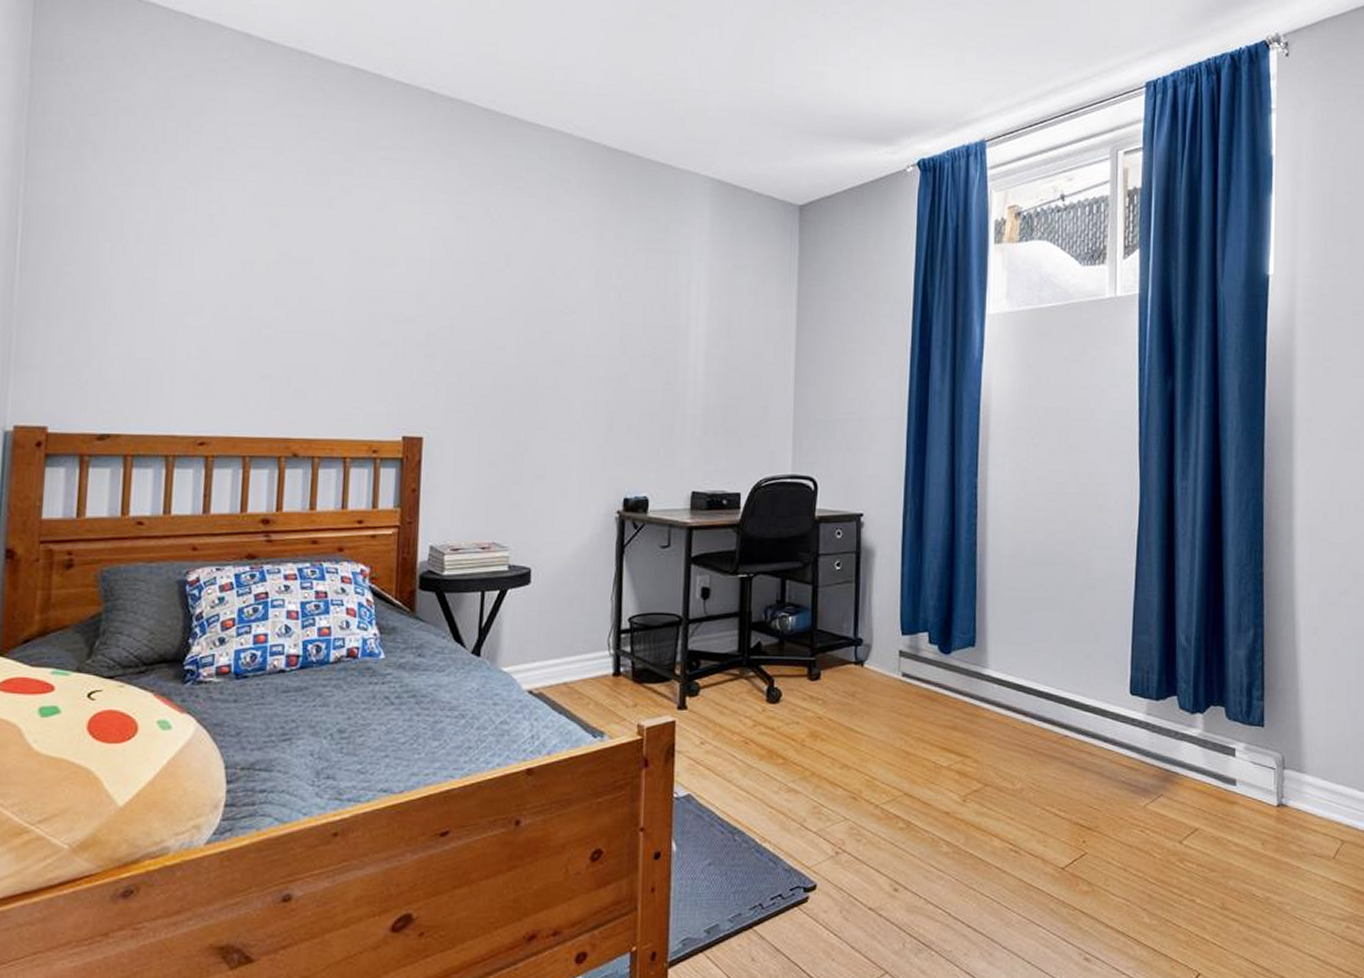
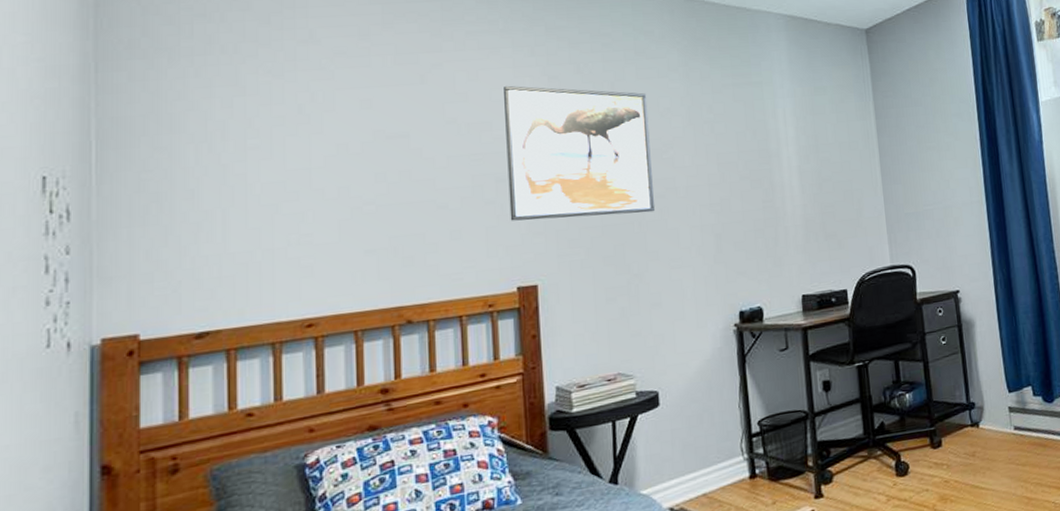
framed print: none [403,220,555,378] -> present [504,85,656,221]

